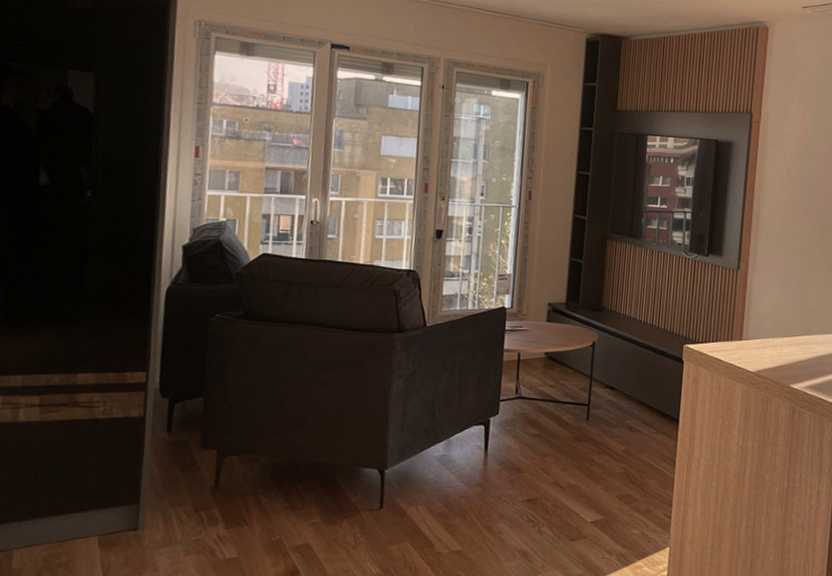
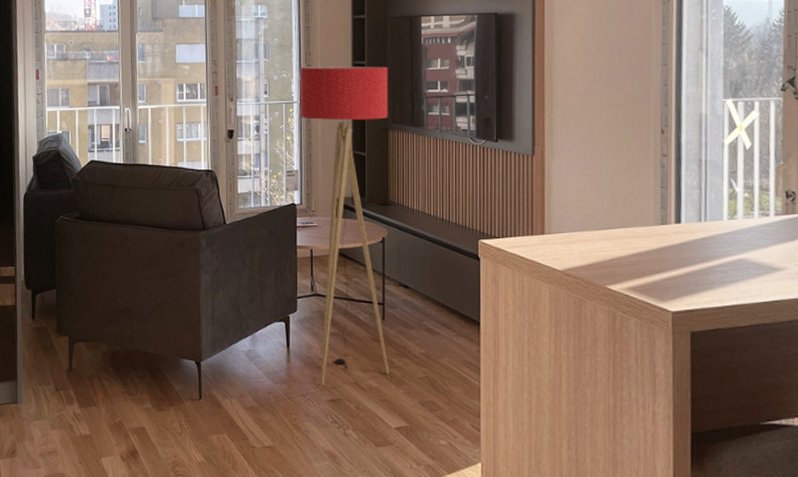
floor lamp: none [517,172,612,486] -> present [300,66,389,386]

